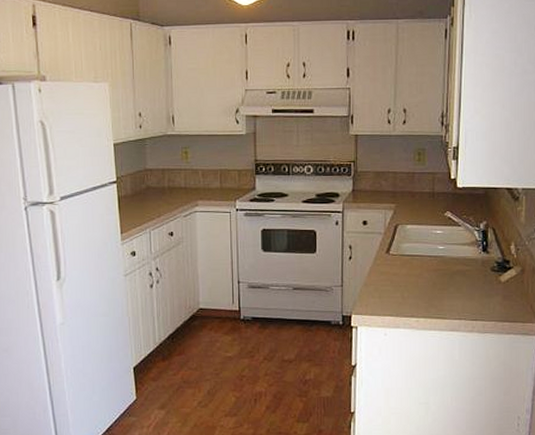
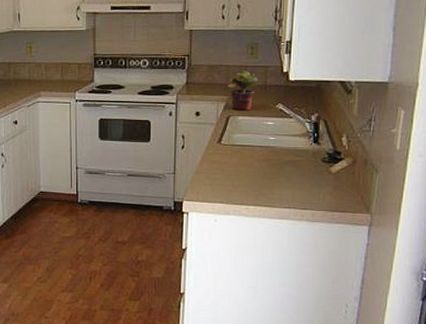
potted plant: none [394,176,428,219] -> present [227,69,260,110]

